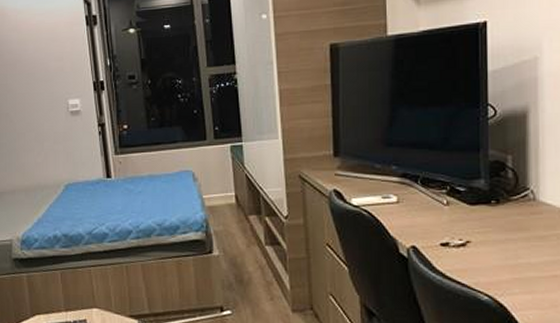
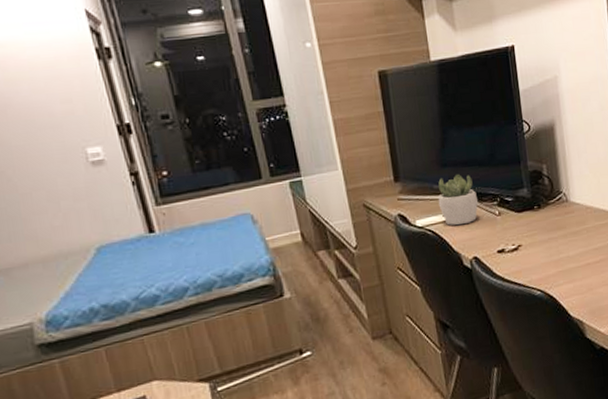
succulent plant: none [378,155,425,210] -> present [438,173,479,226]

